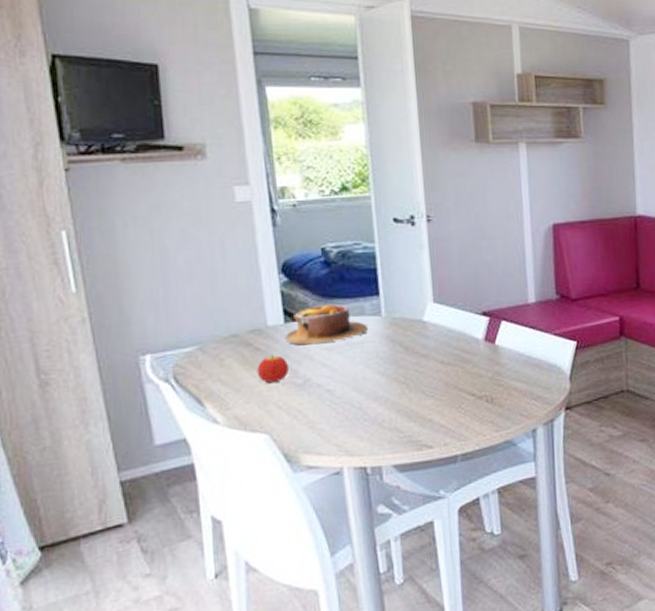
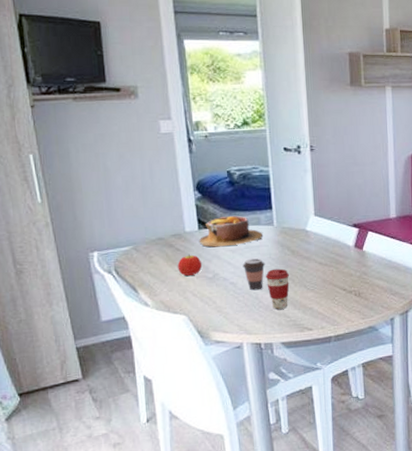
coffee cup: none [342,358,371,400] -> present [242,258,265,291]
coffee cup: none [371,370,403,423] -> present [265,268,290,309]

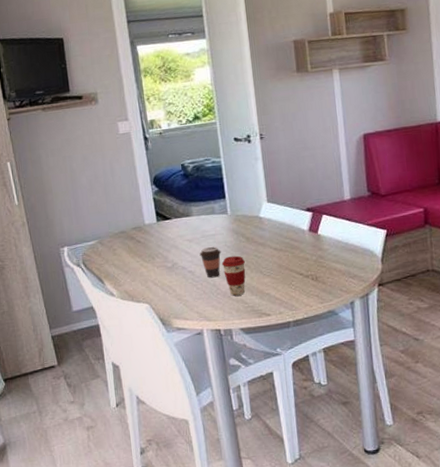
fruit: present [177,253,203,276] -> none [139,245,162,266]
bowl: present [198,215,263,247] -> none [157,206,218,238]

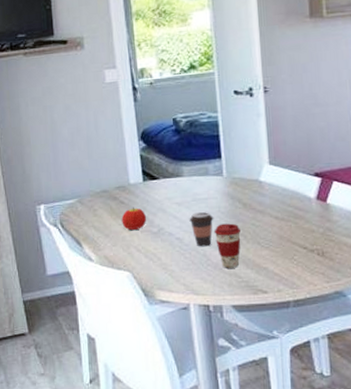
fruit: none [139,245,162,266] -> present [121,206,147,230]

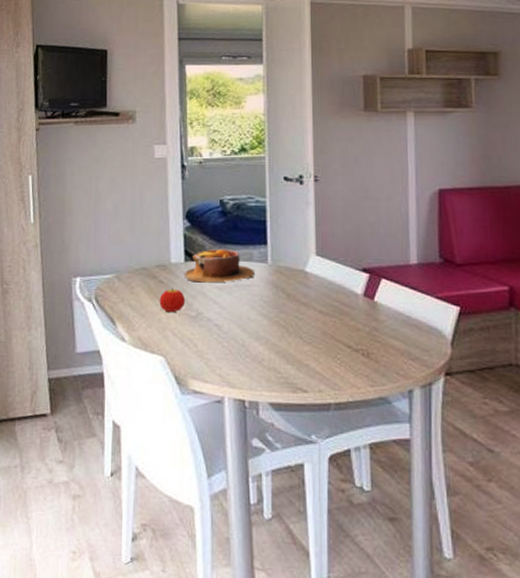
bowl: none [143,165,211,200] -> present [184,248,254,283]
coffee cup: present [189,212,214,247] -> none [230,299,256,337]
coffee cup: present [214,223,242,268] -> none [254,313,284,362]

